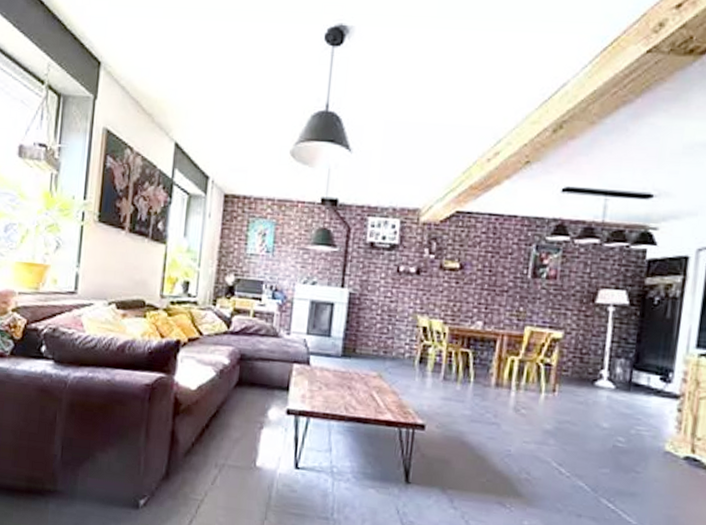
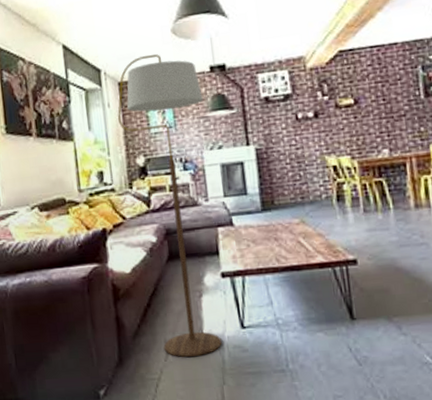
floor lamp: none [213,172,308,487] -> present [118,54,222,357]

